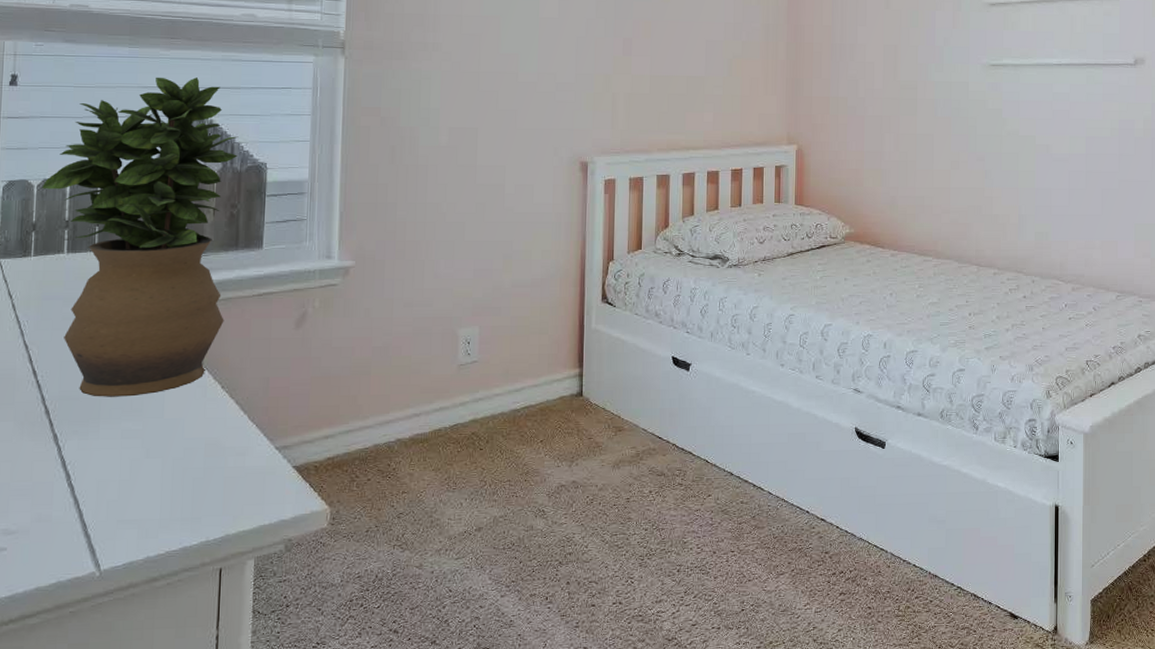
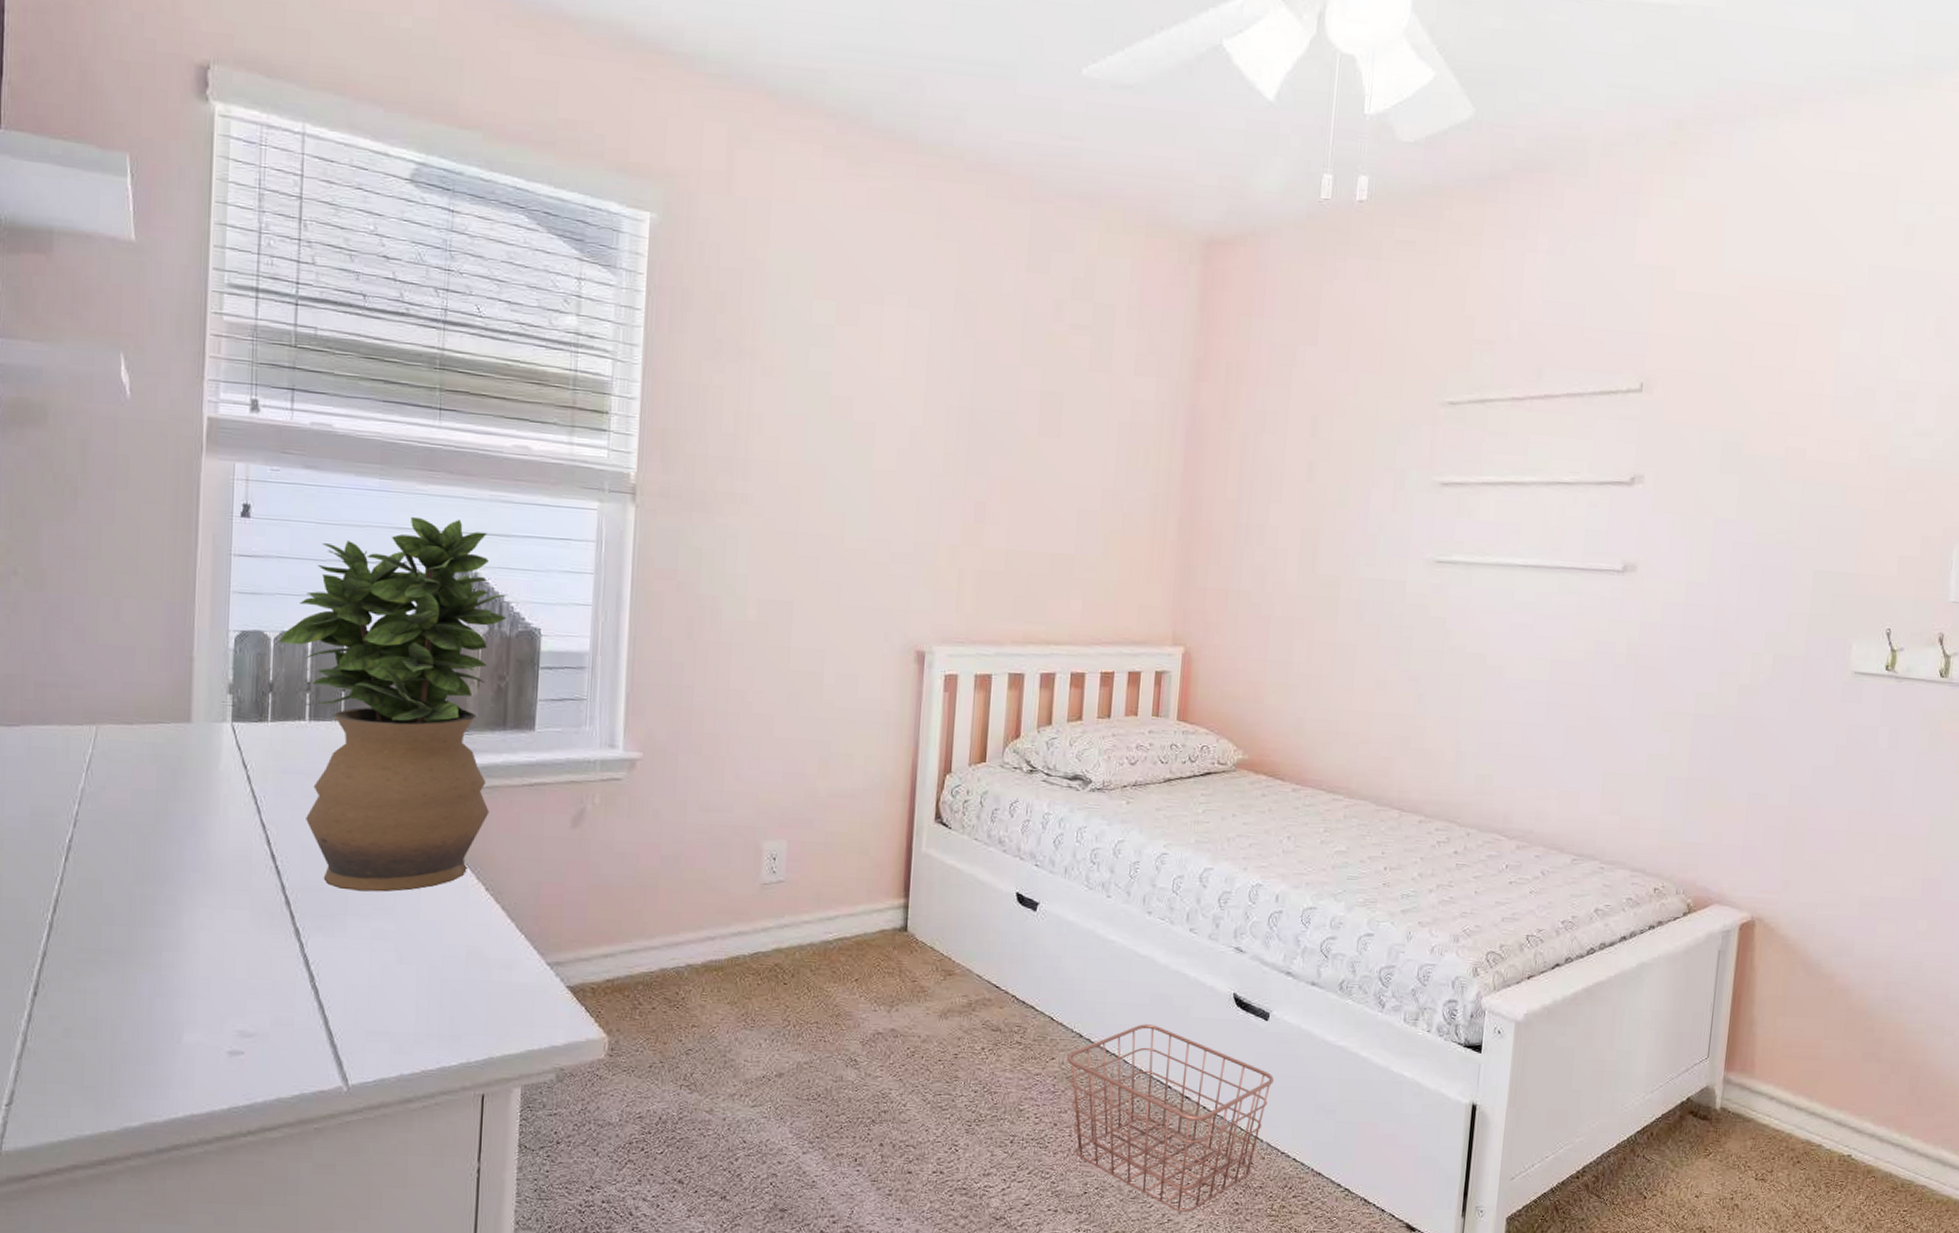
basket: none [721,459,892,620] -> present [1067,1024,1274,1212]

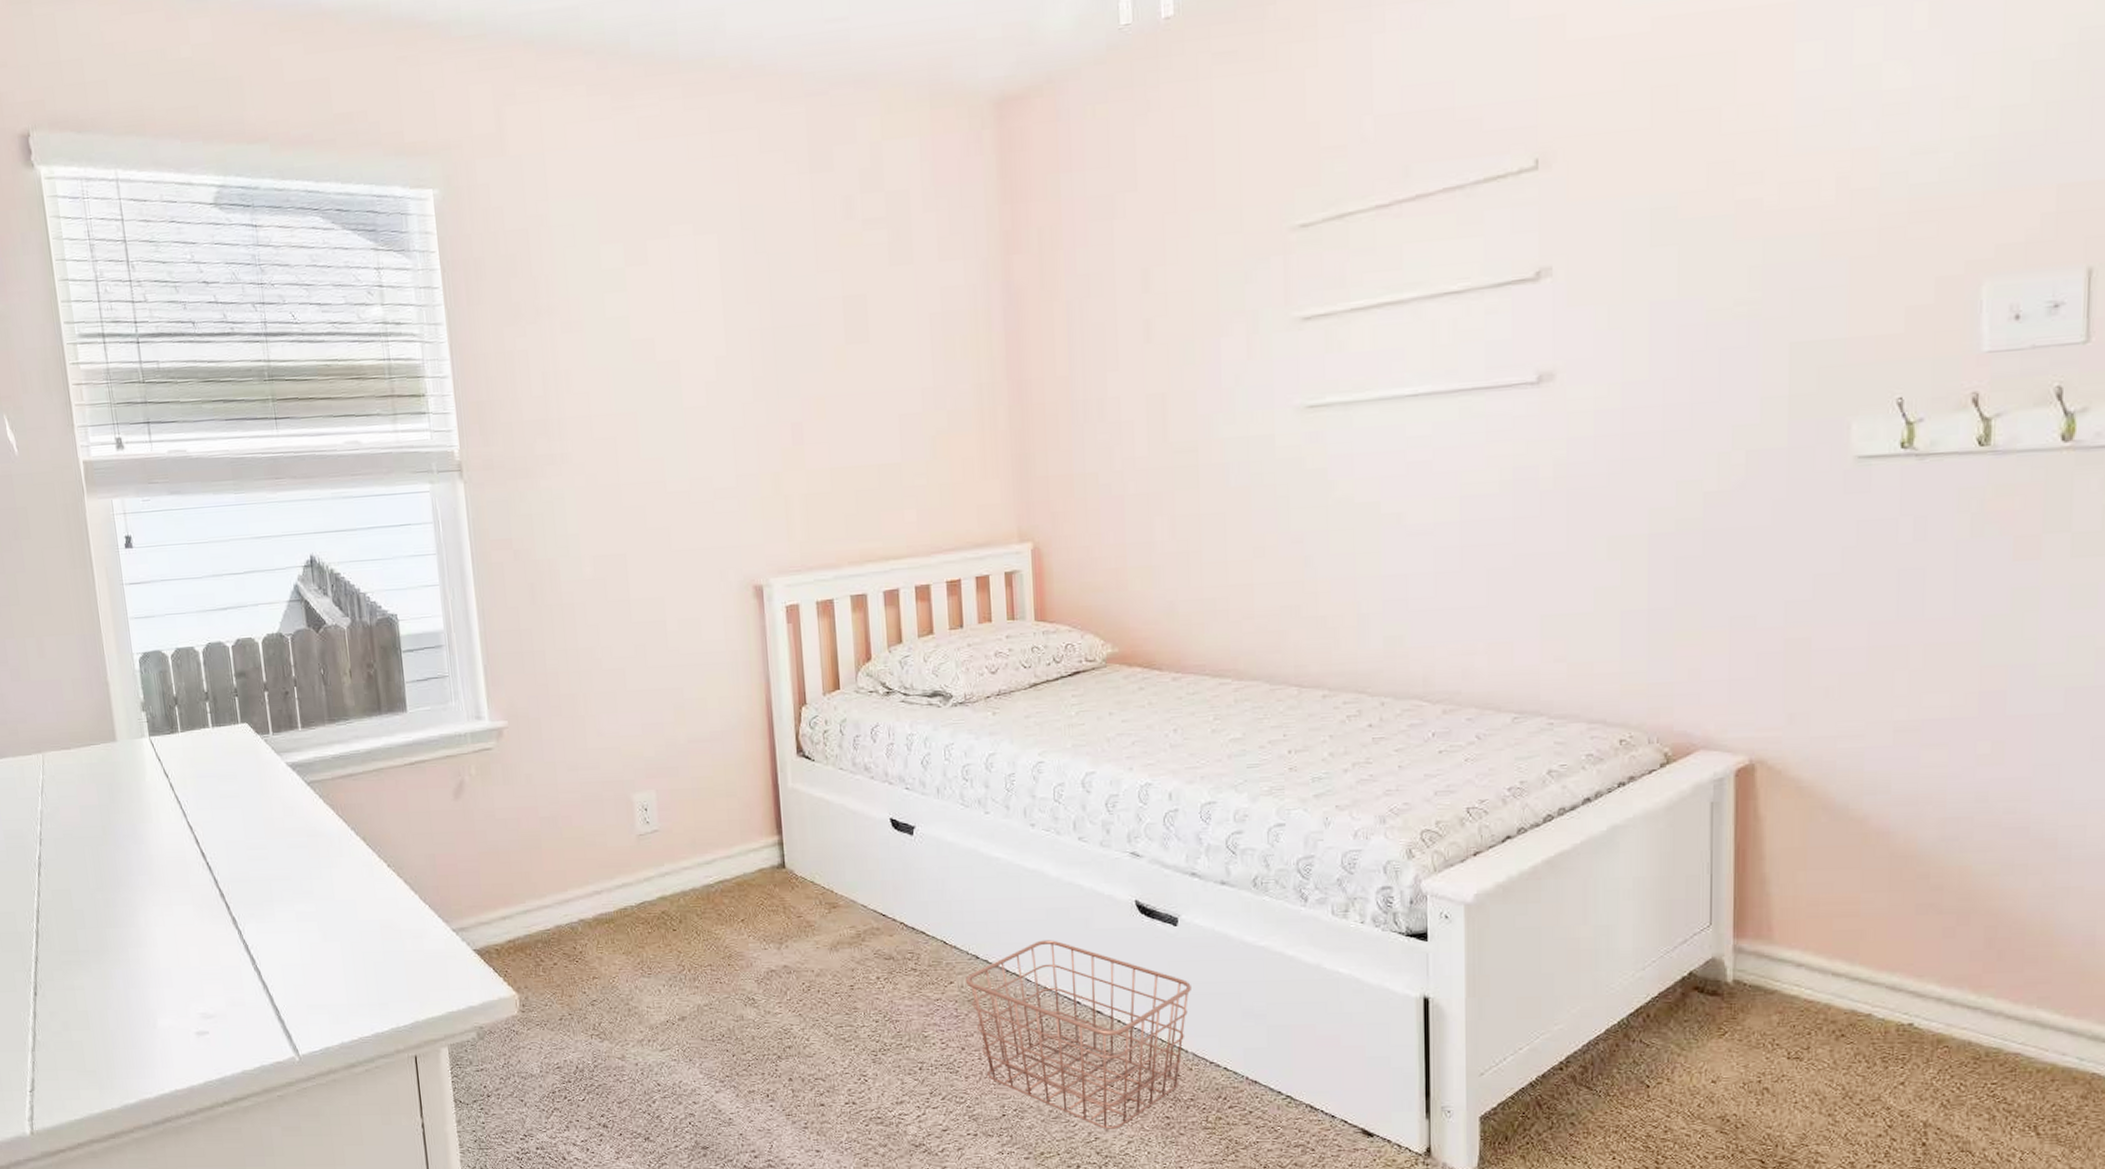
potted plant: present [279,516,508,892] -> none [176,521,380,879]

